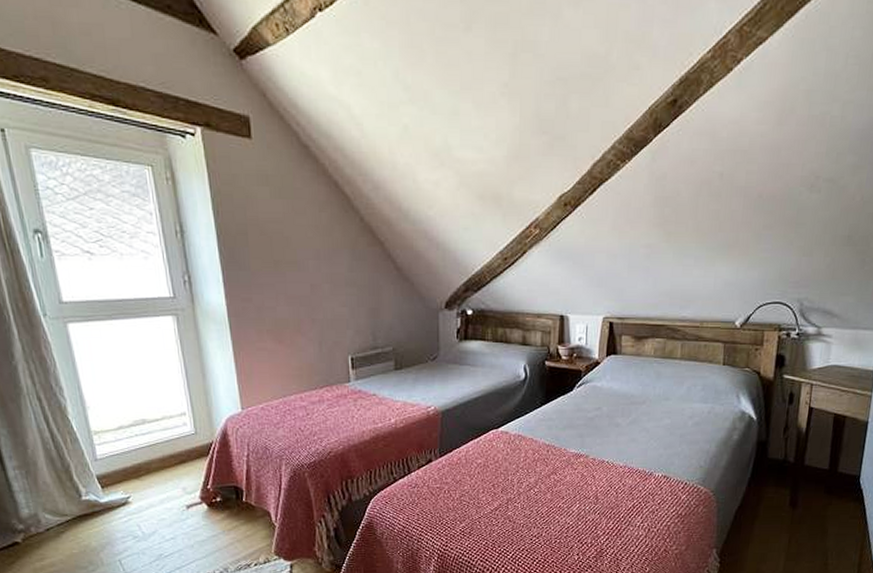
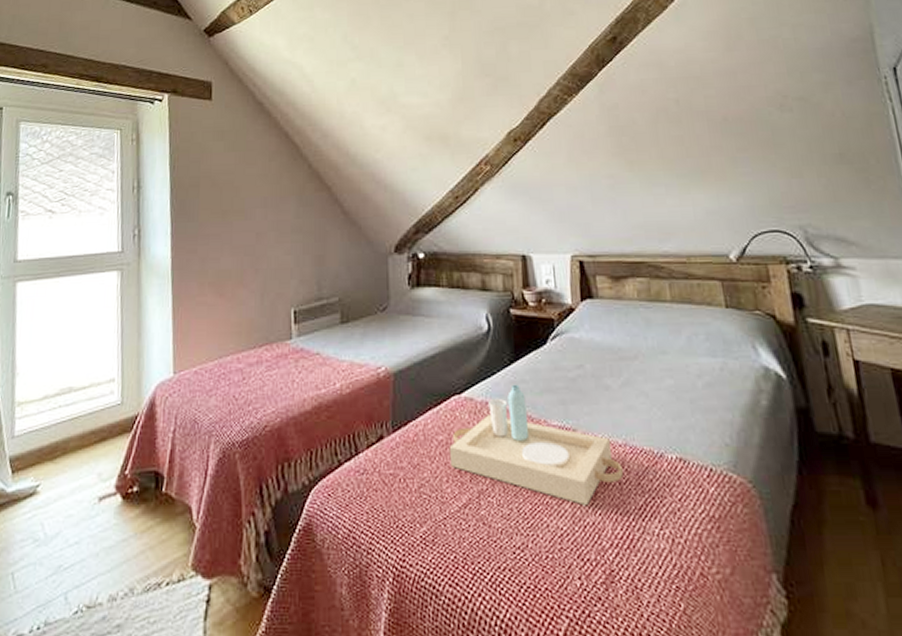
serving tray: none [485,421,620,507] -> present [449,384,623,505]

